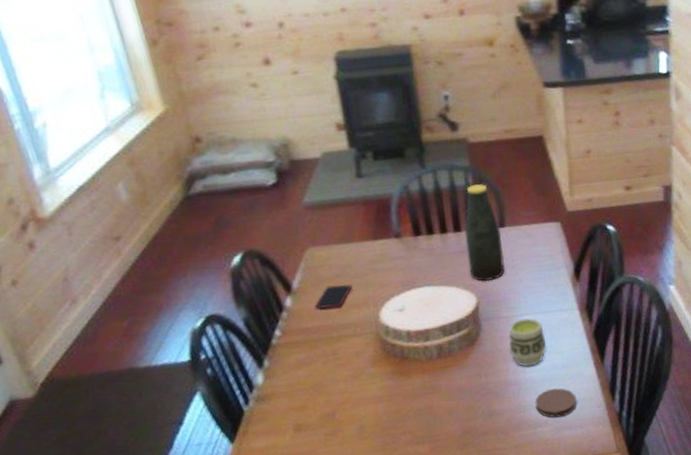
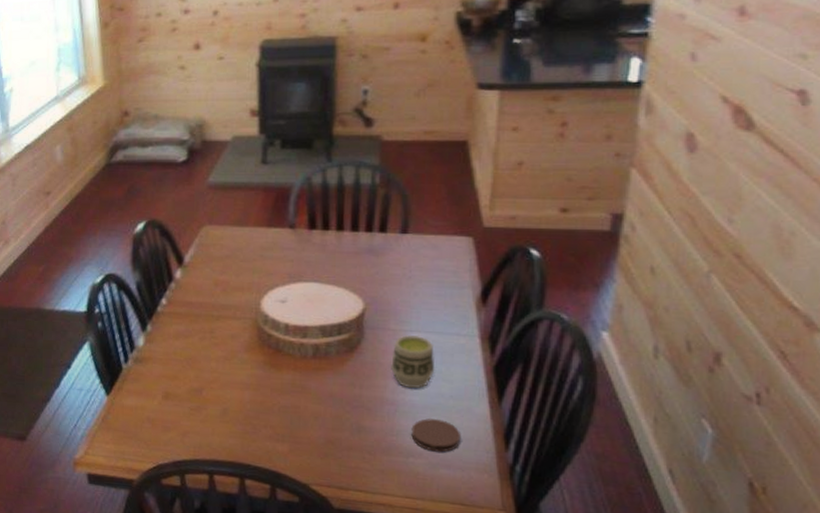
smartphone: present [315,284,353,309] -> none [201,265,240,288]
bottle: present [464,184,505,282] -> none [361,185,402,289]

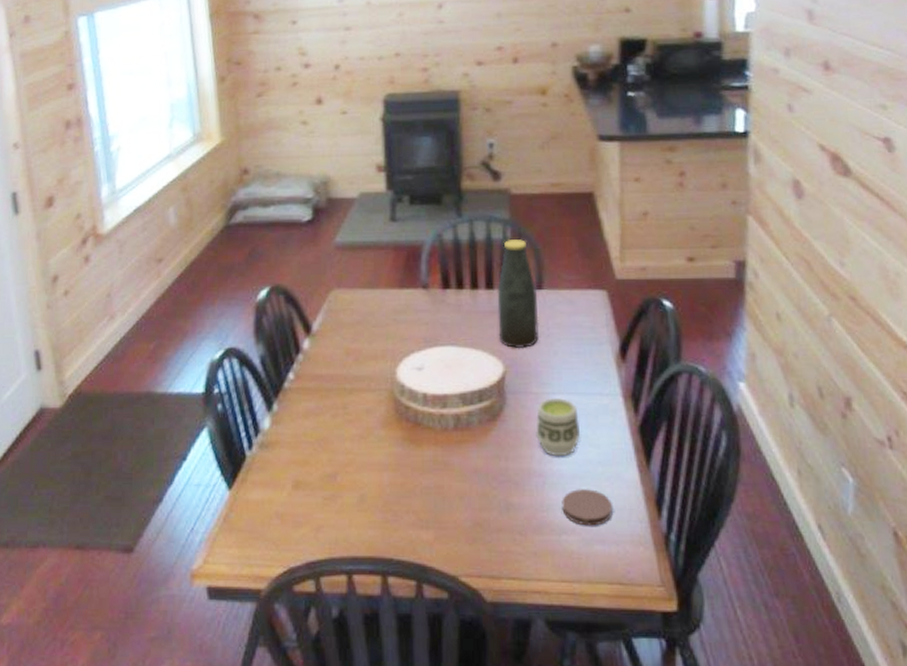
bottle: none [361,185,402,289] -> present [497,239,539,349]

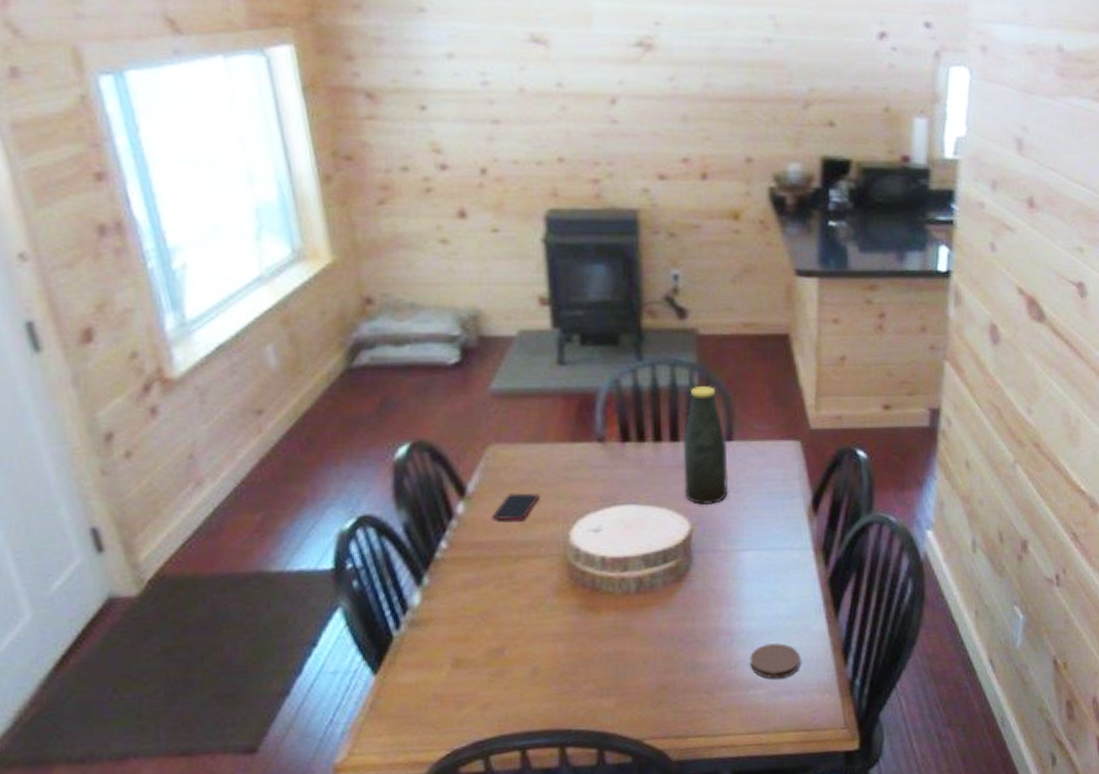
smartphone: none [331,332,373,357] -> present [492,492,541,521]
cup: present [536,397,581,456] -> none [724,554,771,613]

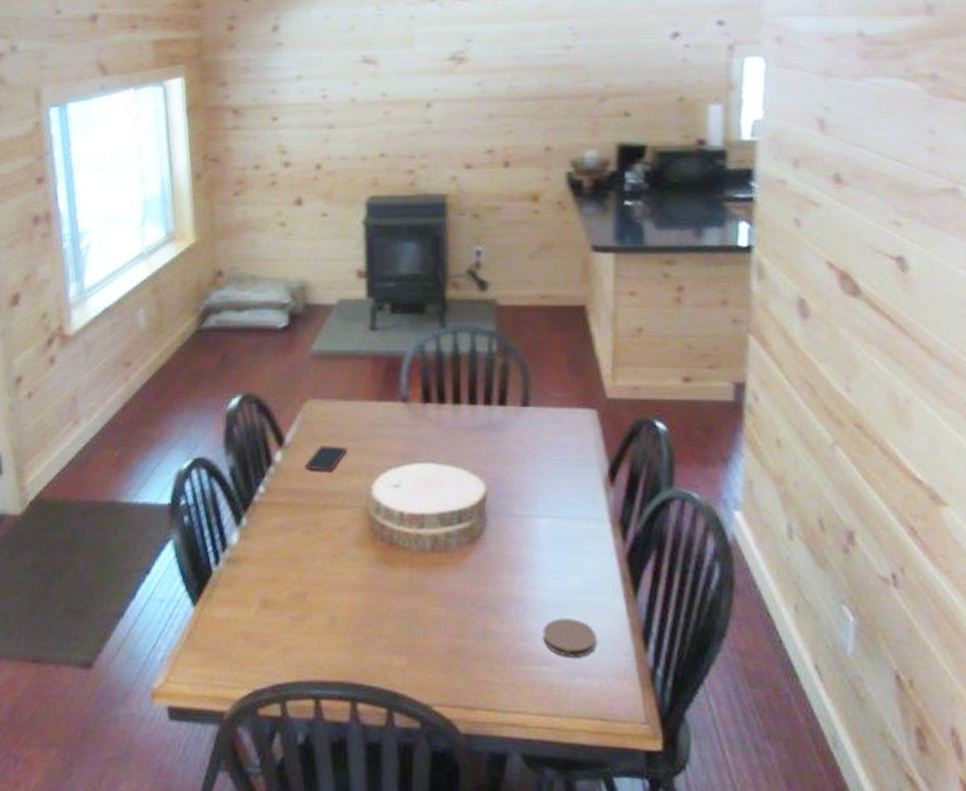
bottle: present [682,386,729,506] -> none [480,353,524,469]

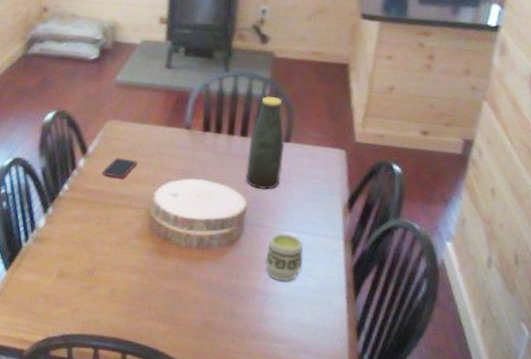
bottle: none [480,353,524,469] -> present [245,96,284,191]
cup: none [517,520,565,583] -> present [264,233,304,281]
coaster: present [543,617,596,658] -> none [277,309,320,340]

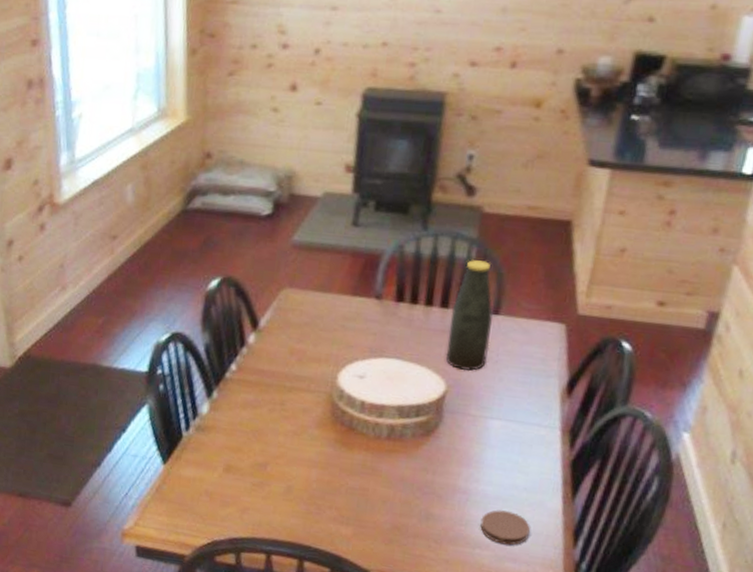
smartphone: present [102,157,138,179] -> none [276,332,319,357]
cup: present [264,233,304,281] -> none [467,421,514,478]
coaster: none [277,309,320,340] -> present [480,510,530,545]

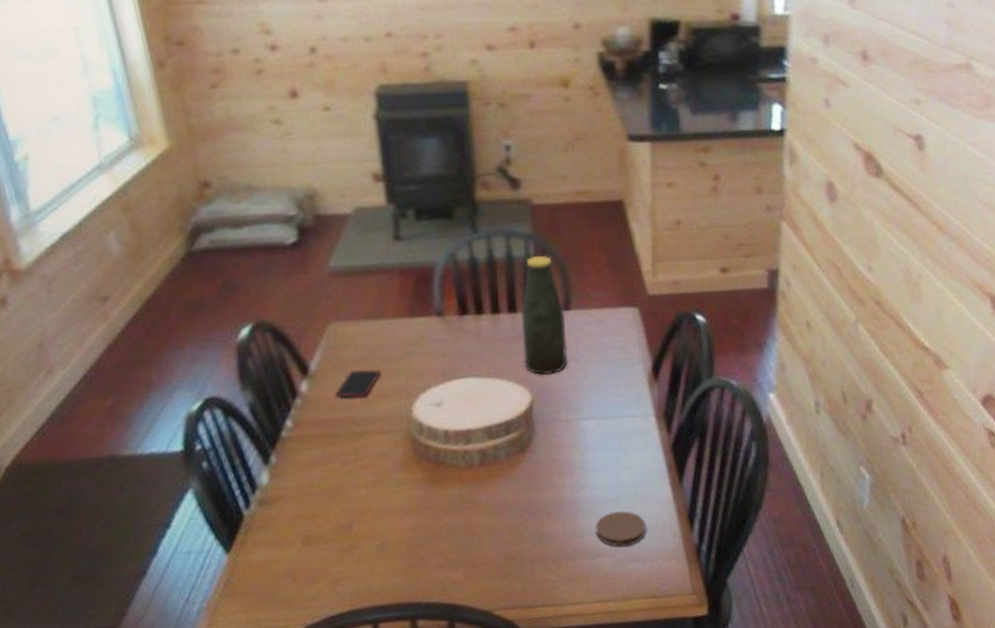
smartphone: none [276,332,319,357] -> present [335,368,382,398]

